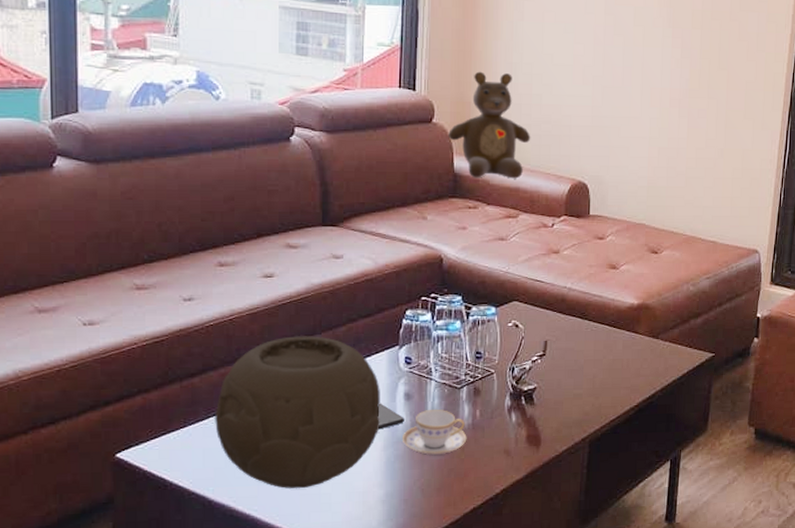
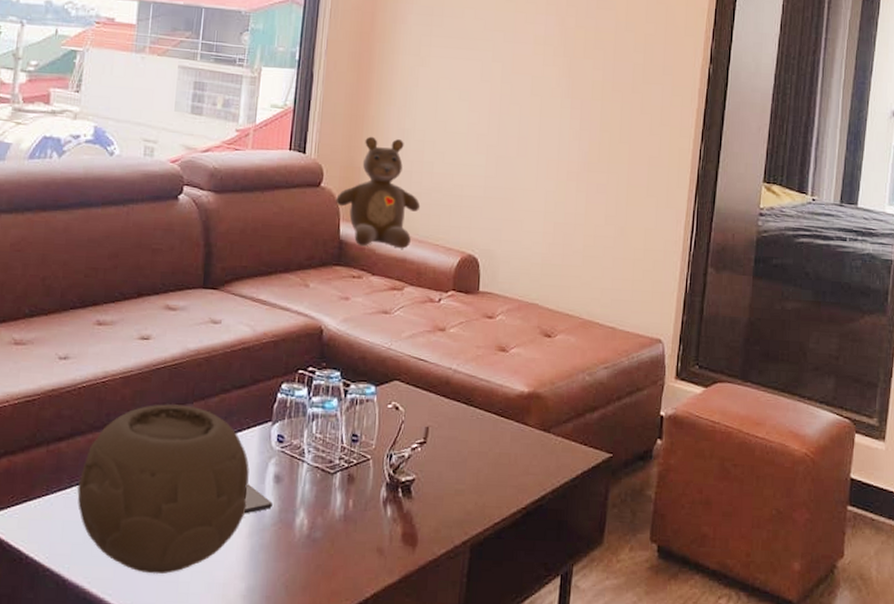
teacup: present [401,409,467,456] -> none [268,495,338,549]

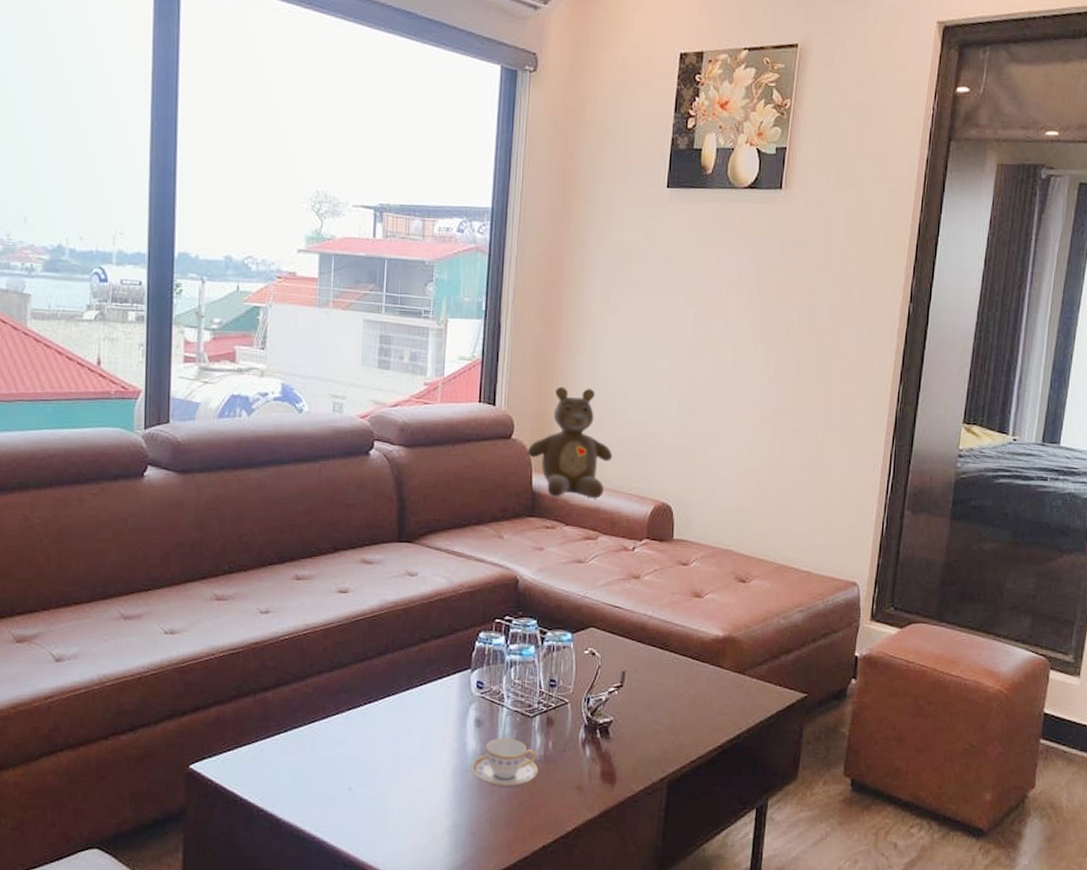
decorative bowl: present [77,404,249,573] -> none [286,654,451,812]
smartphone: present [243,484,272,514] -> none [446,728,474,756]
teacup: none [268,495,338,549] -> present [471,737,539,787]

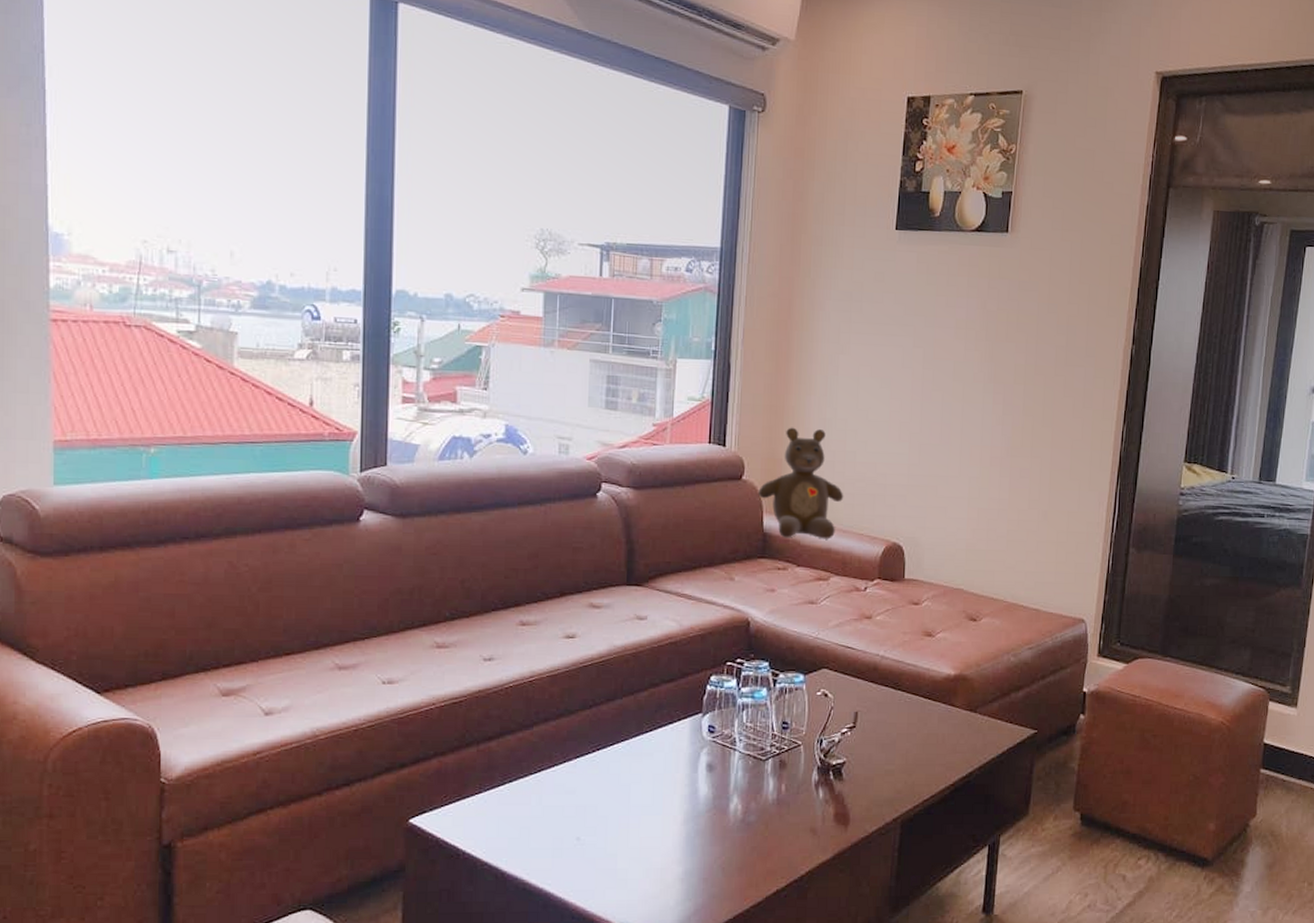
teacup: present [471,737,539,787] -> none [703,781,771,832]

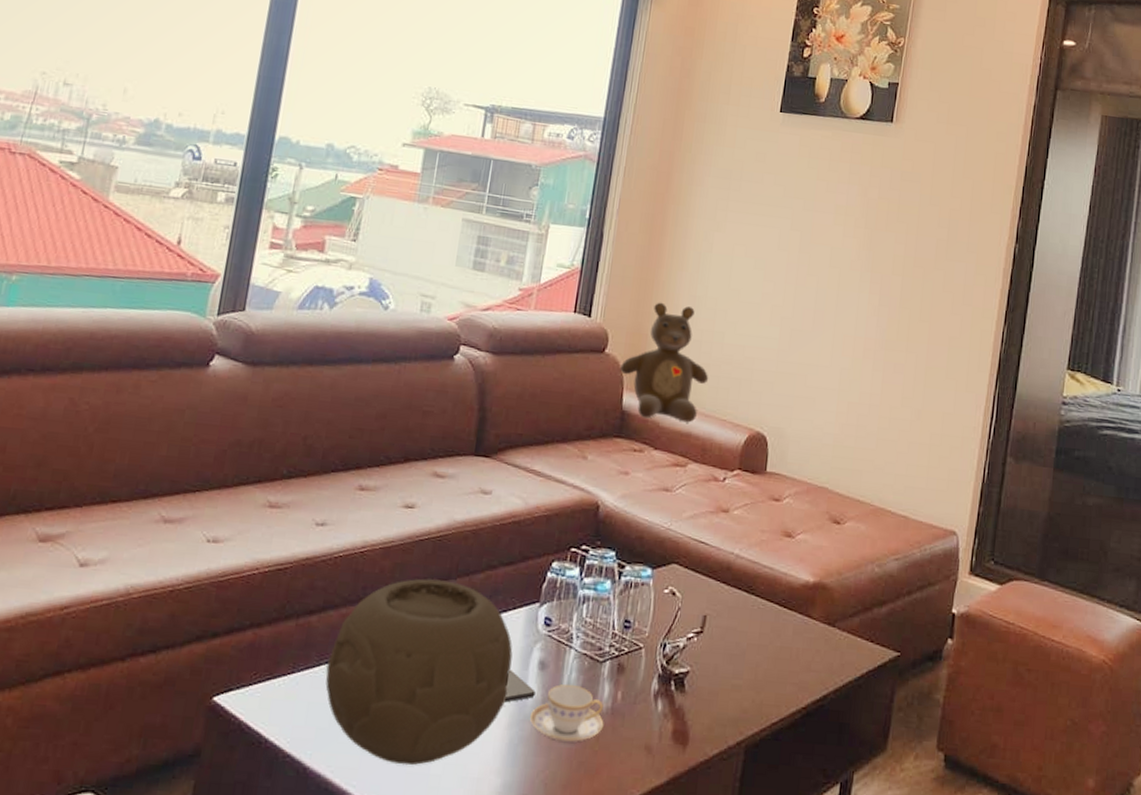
decorative bowl: none [511,700,682,862] -> present [325,578,513,765]
smartphone: none [678,773,706,802] -> present [503,669,535,703]
teacup: none [703,781,771,832] -> present [529,684,604,743]

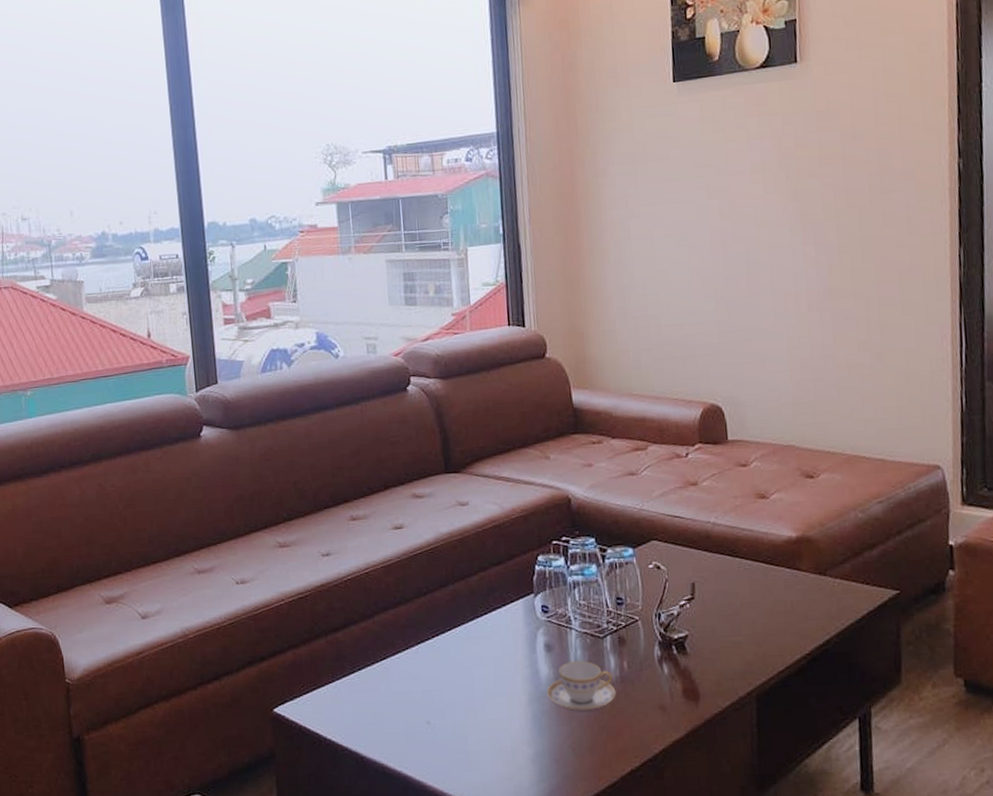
decorative bowl: present [325,578,513,765] -> none [359,586,522,745]
smartphone: present [503,669,535,703] -> none [519,655,547,684]
teddy bear: present [620,302,709,423] -> none [563,297,653,411]

